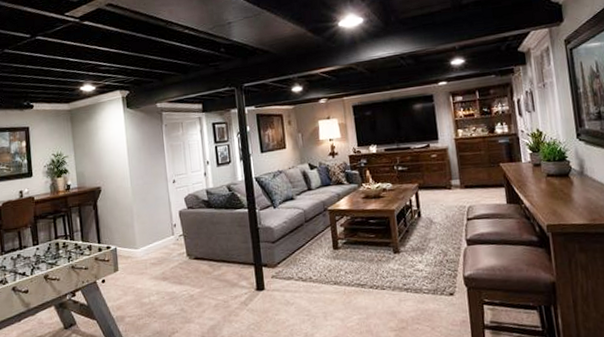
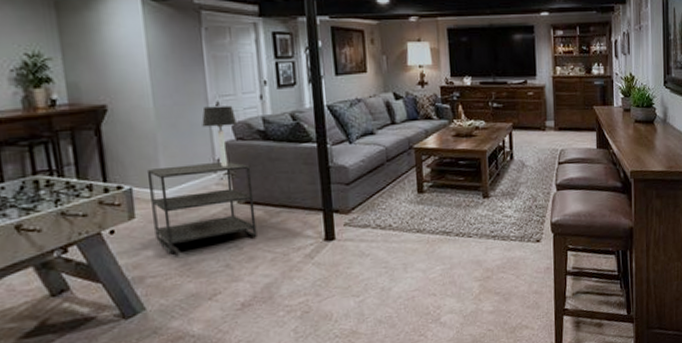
side table: none [126,225,204,299] -> present [146,161,257,253]
table lamp: none [163,182,189,230] -> present [202,105,238,167]

